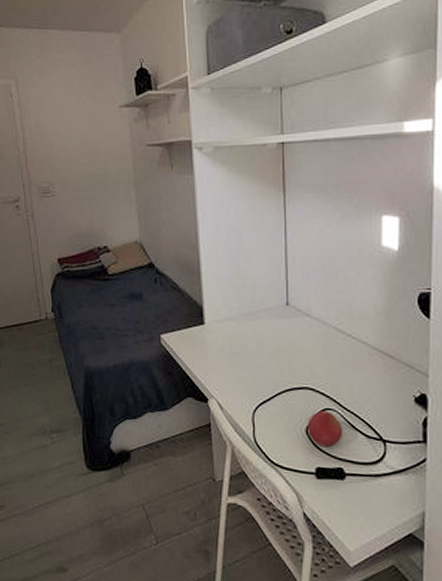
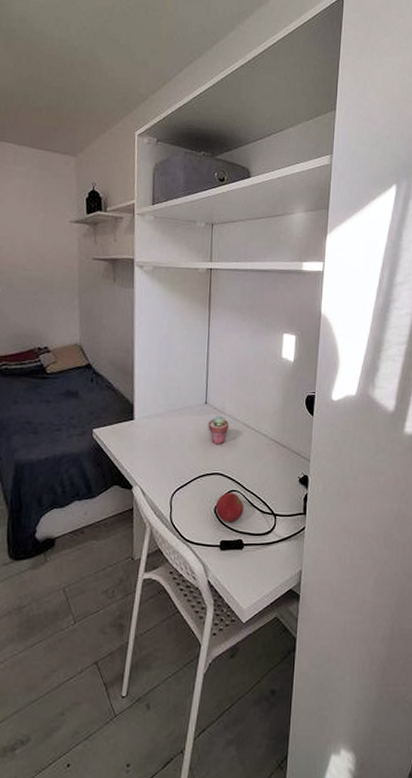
potted succulent: none [291,318,319,354] -> present [208,415,230,445]

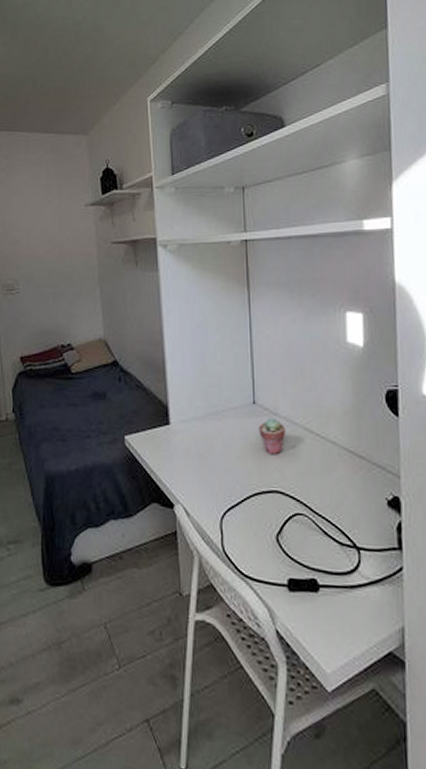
apple: present [215,493,243,523] -> none [277,516,314,557]

